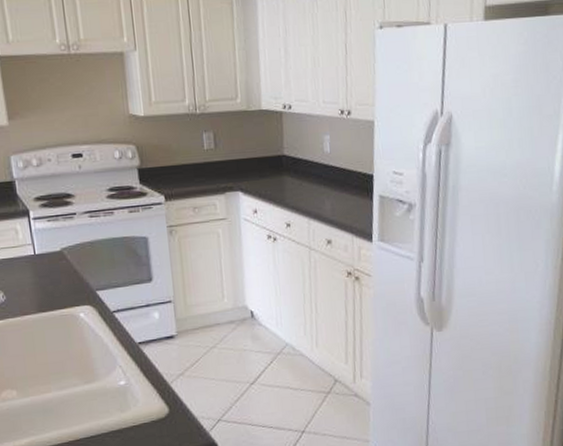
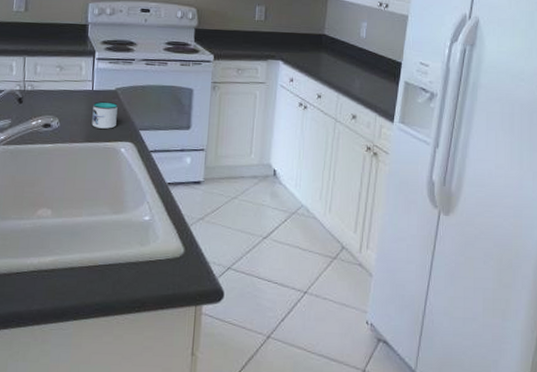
mug: none [37,264,69,296] -> present [91,101,119,129]

